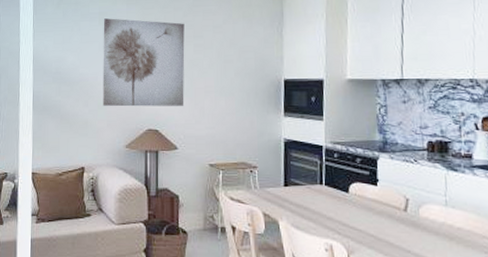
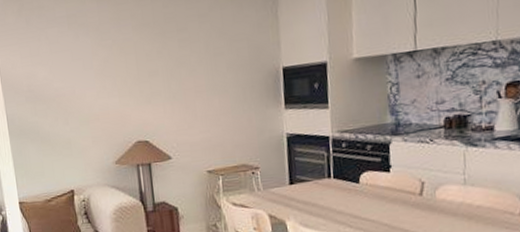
wall art: present [102,18,185,107] -> none [72,16,174,122]

